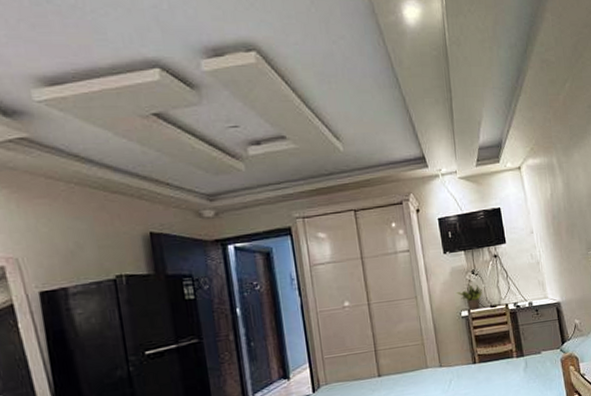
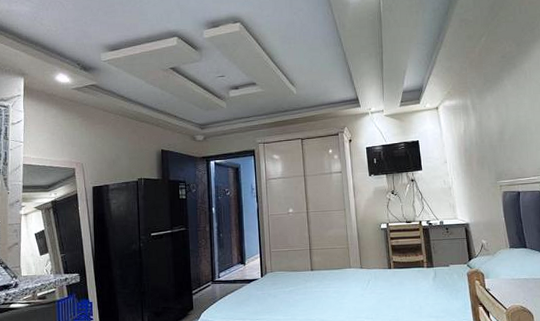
potted plant: present [456,284,482,310] -> none [378,202,400,224]

